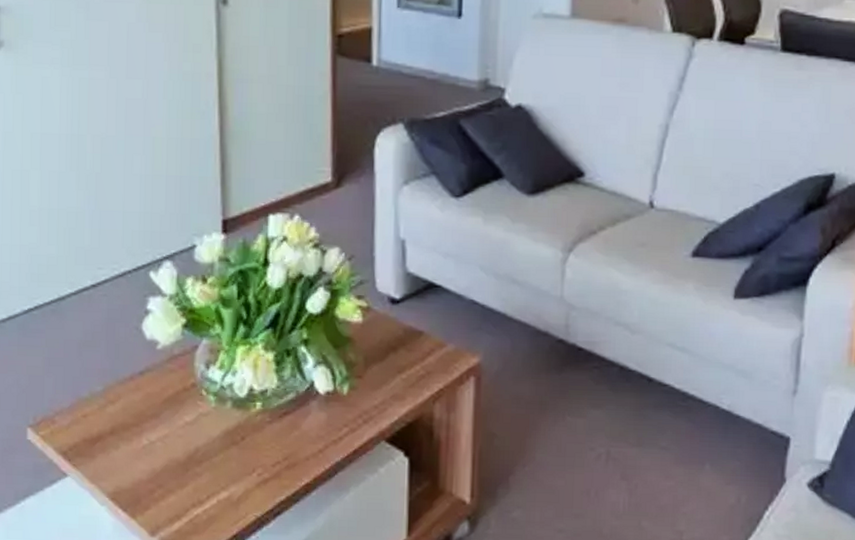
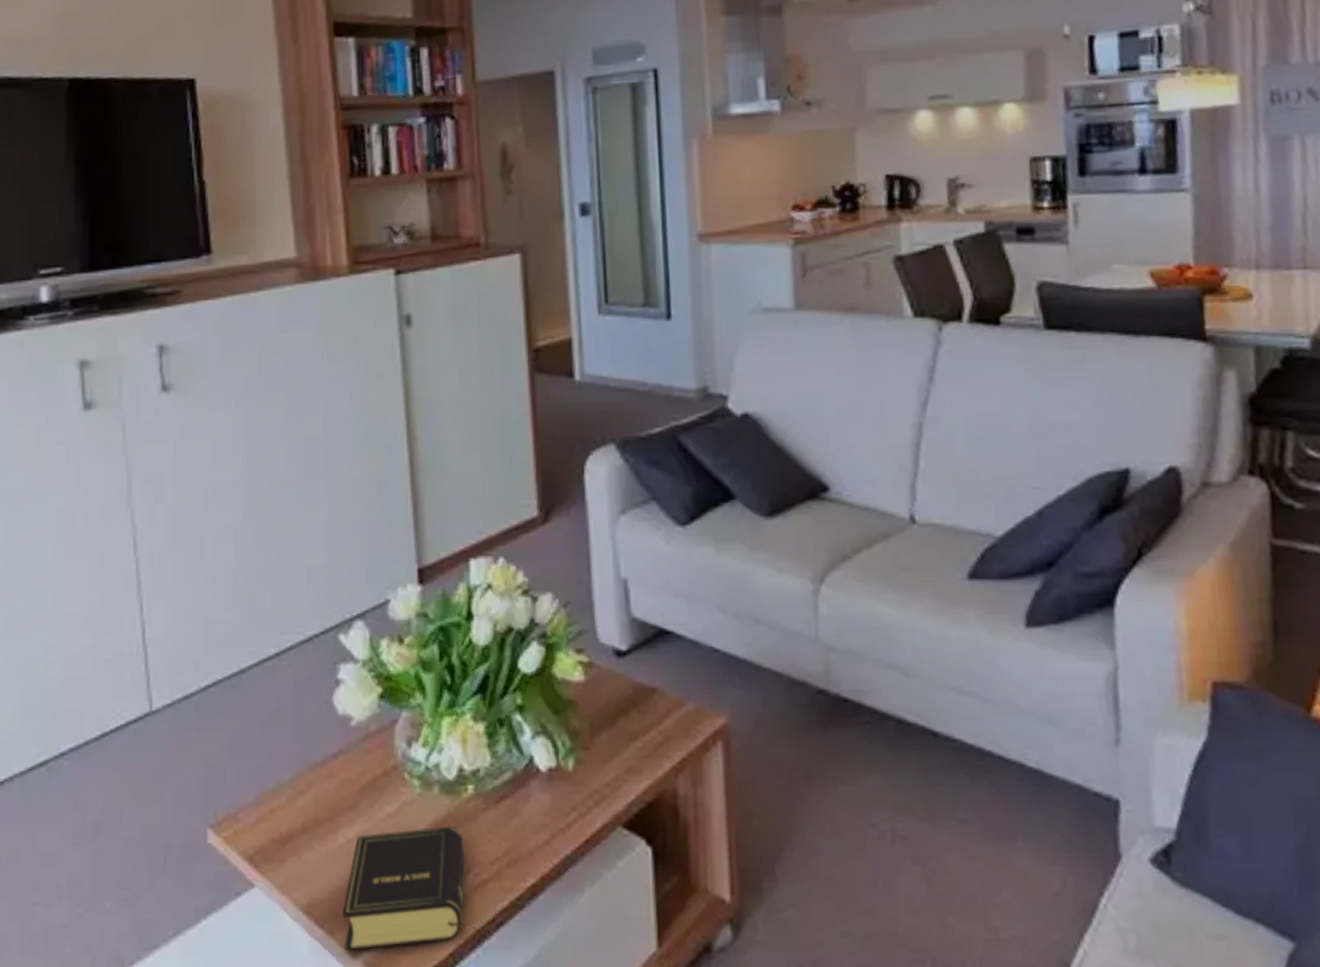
book: none [142,434,251,531] -> present [341,826,465,951]

